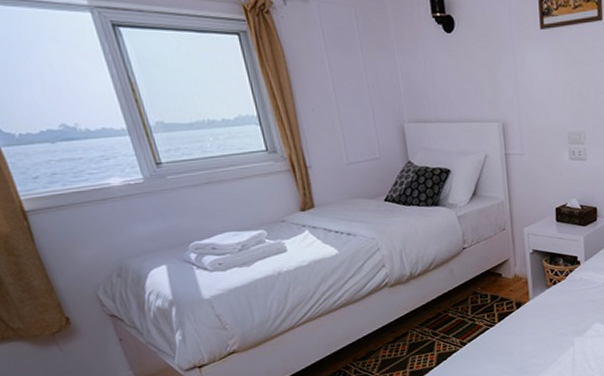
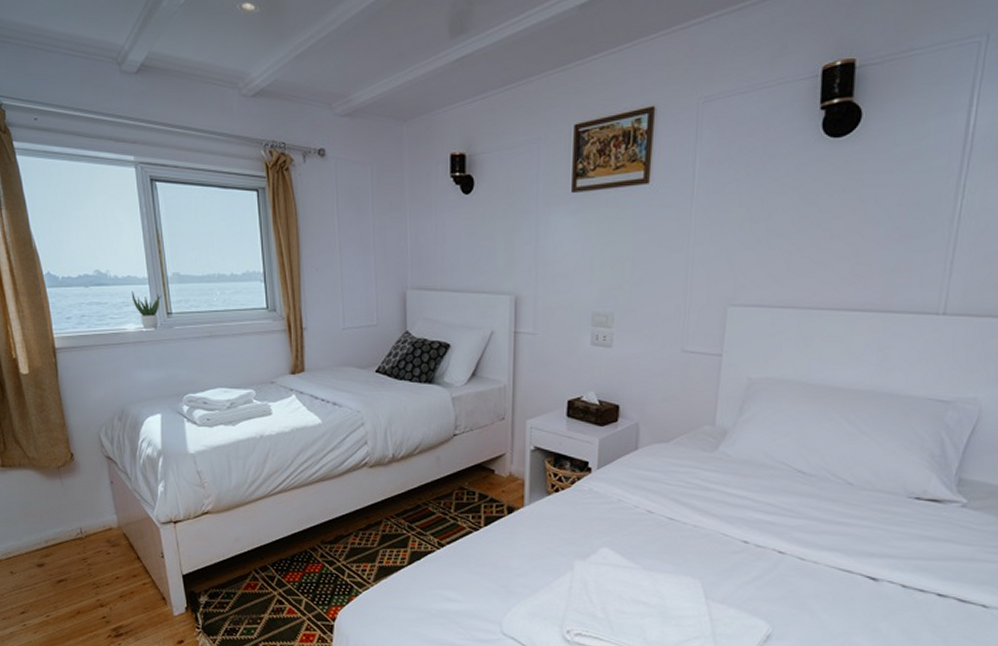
potted plant: none [109,143,148,182] -> present [131,291,162,329]

